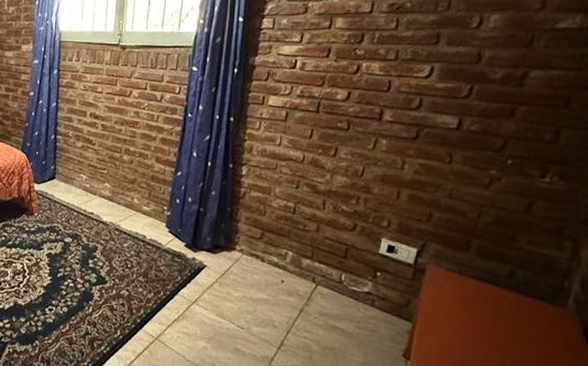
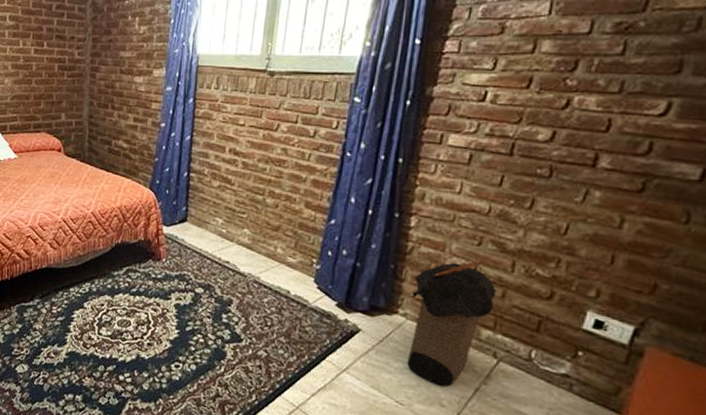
laundry hamper: none [245,199,312,310] -> present [407,259,497,387]

